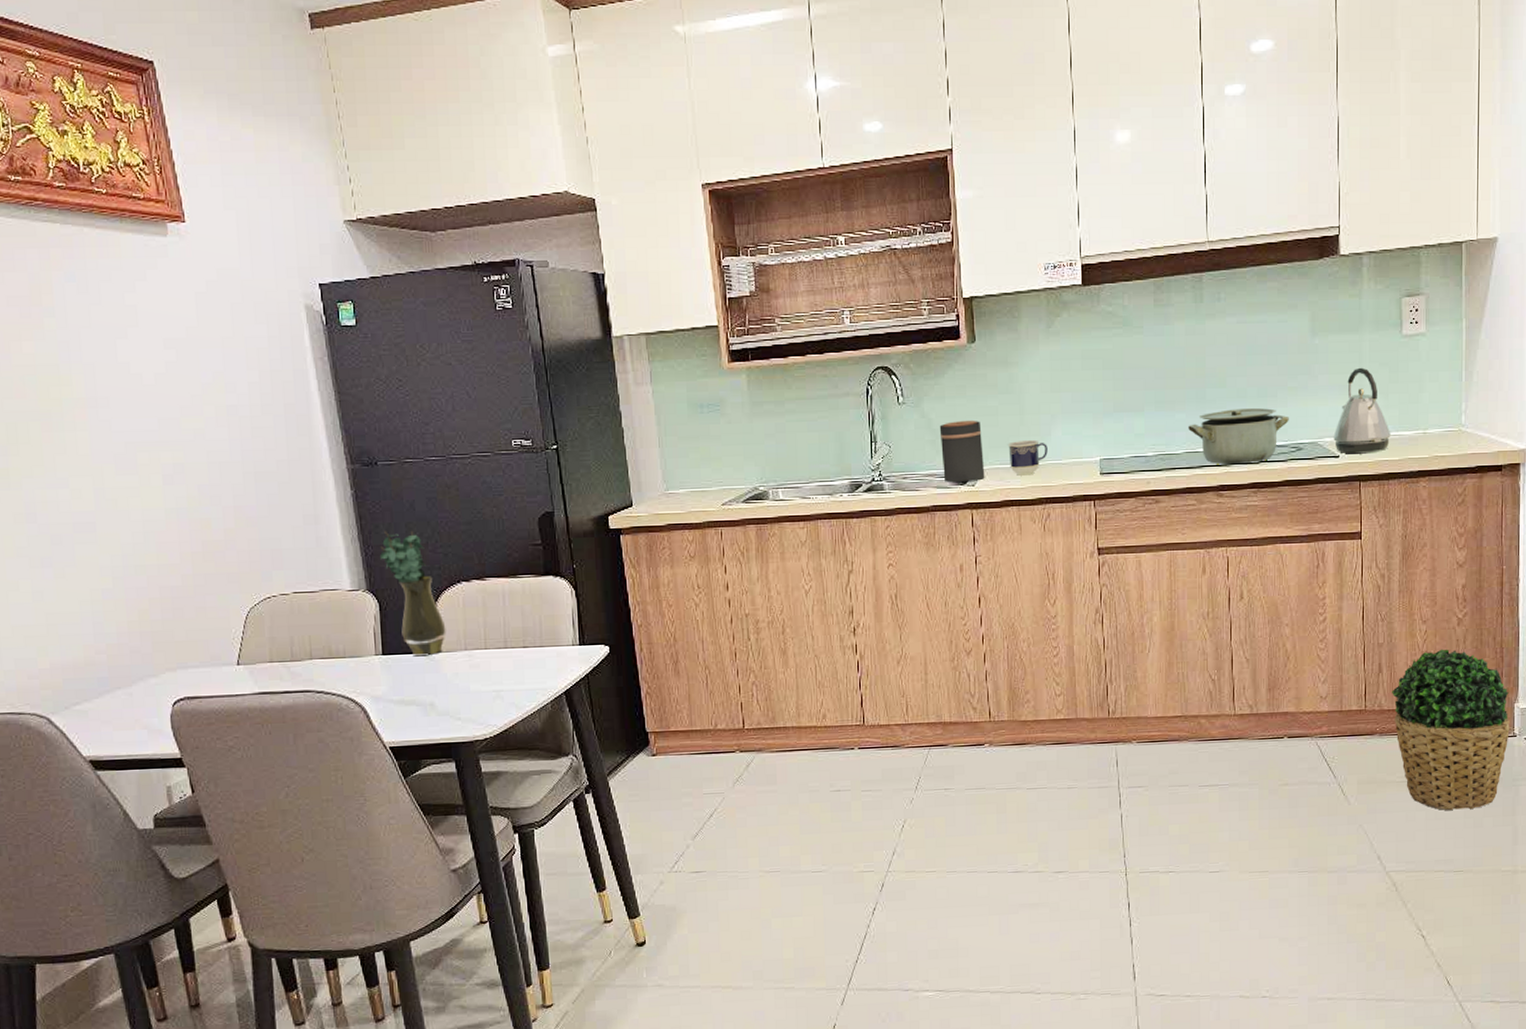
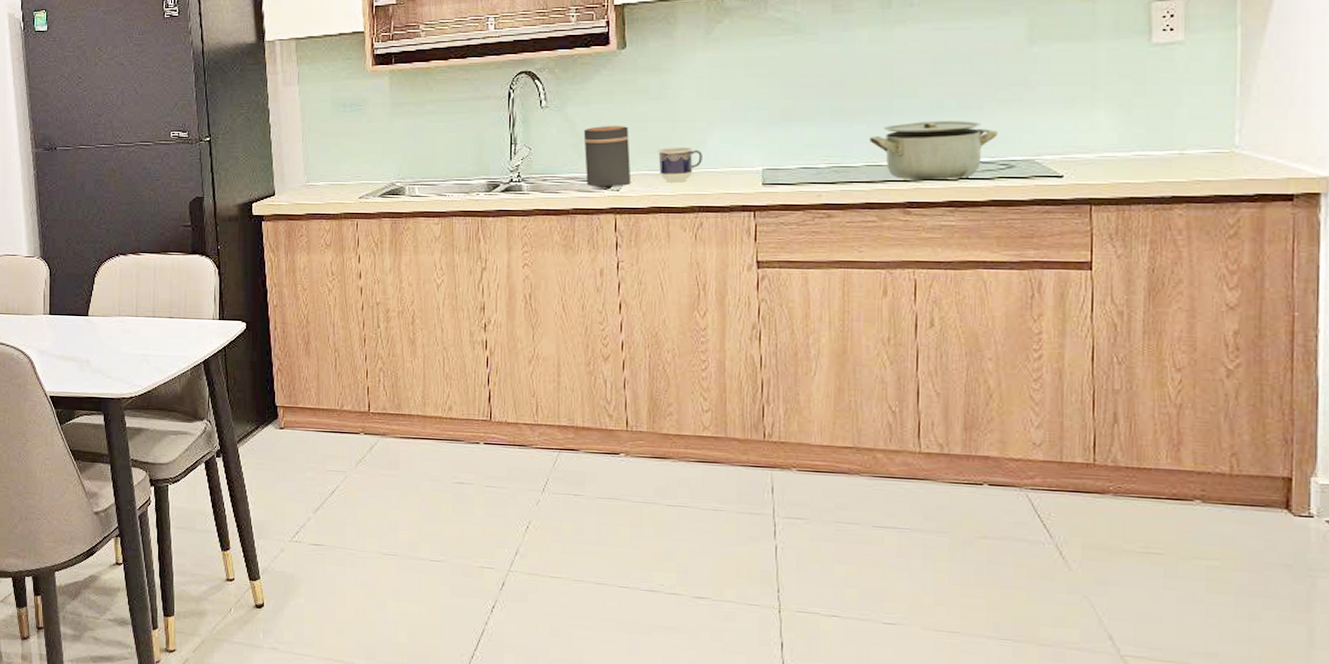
vase: present [380,531,446,657] -> none [53,207,104,319]
kettle: present [1333,367,1391,454] -> none [1055,79,1134,175]
potted plant: present [1392,649,1510,811] -> none [1131,403,1303,598]

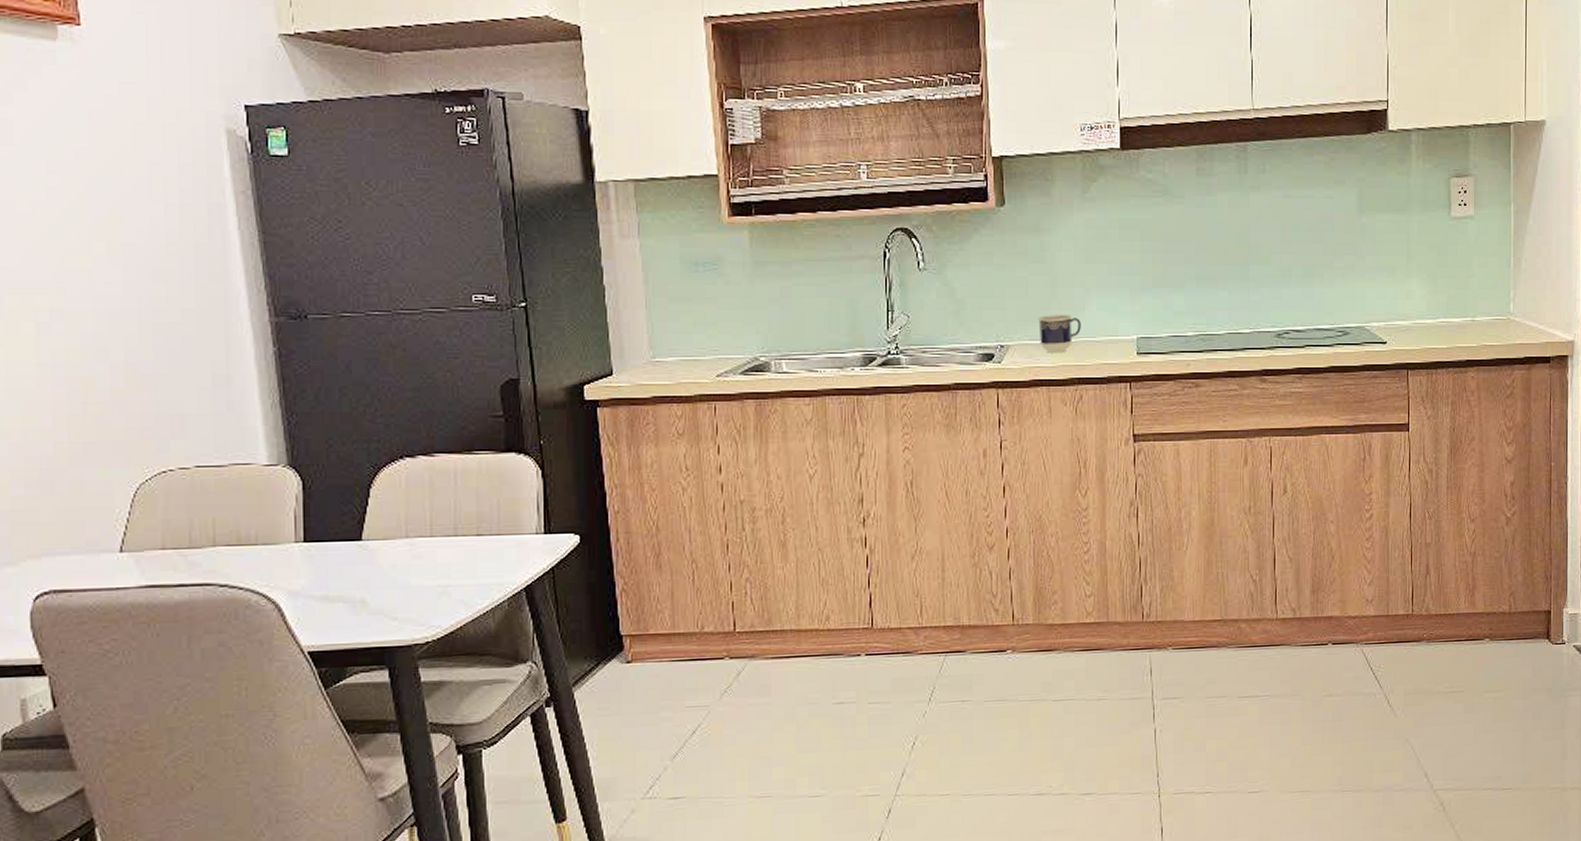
cylinder: present [583,125,632,187] -> none [963,290,1013,359]
saucepan: present [870,120,997,181] -> none [1231,287,1335,348]

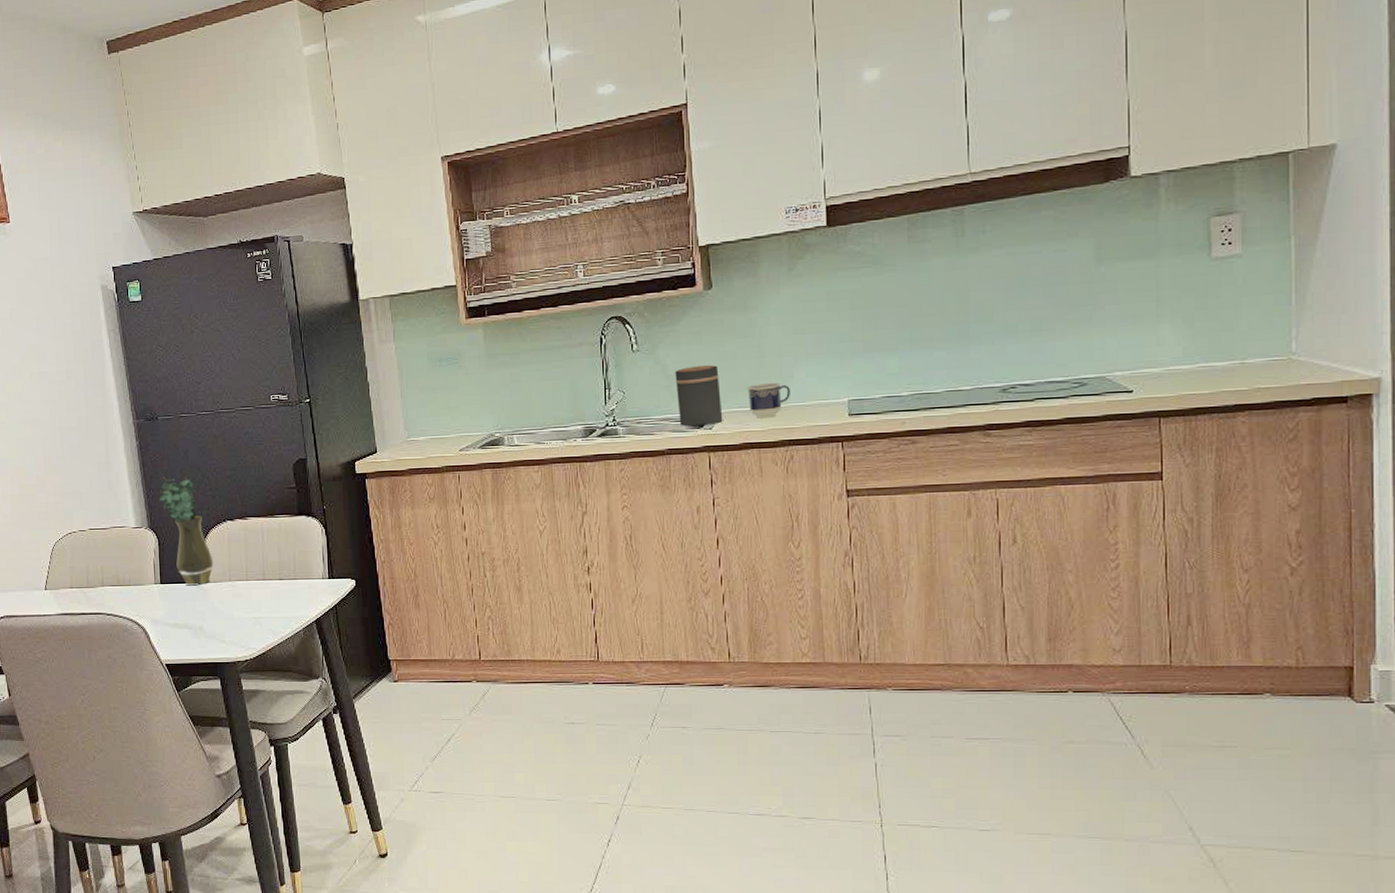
vase: none [306,396,384,545] -> present [159,476,214,586]
cylinder: none [963,290,1013,359] -> present [675,364,723,427]

